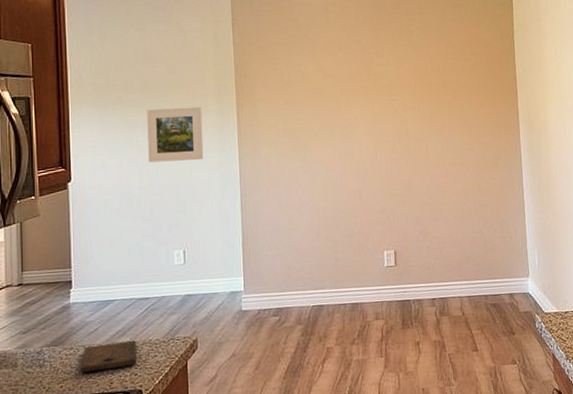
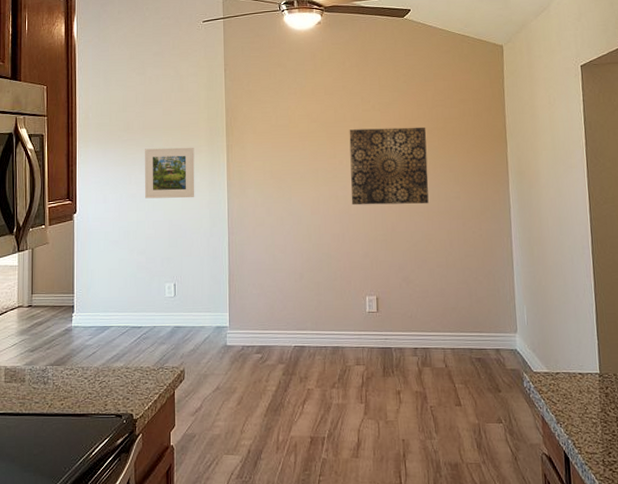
cutting board: present [80,340,137,373] -> none [79,366,129,393]
wall art: none [363,80,444,161] -> present [349,127,429,206]

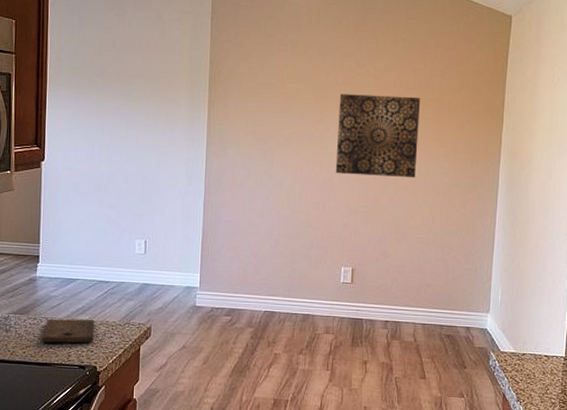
cutting board: none [79,366,129,393] -> present [42,319,94,343]
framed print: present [145,147,195,199] -> none [119,97,174,154]

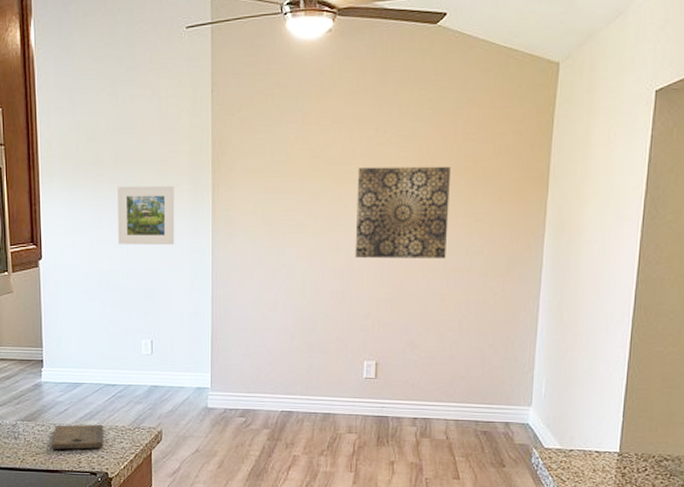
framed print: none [119,97,174,154] -> present [117,185,175,246]

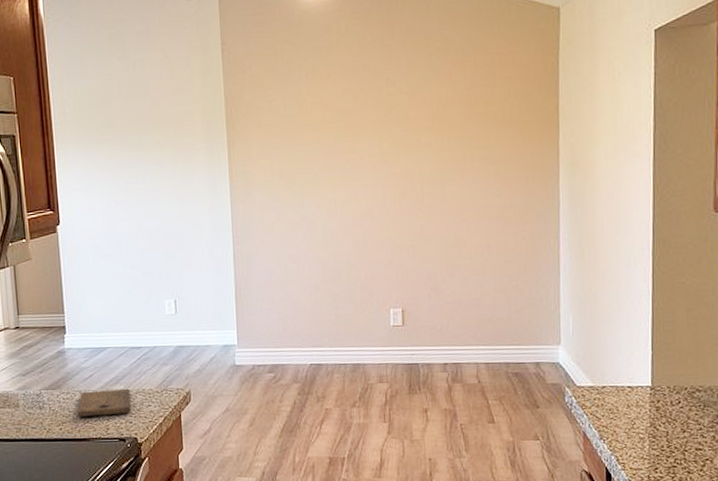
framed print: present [117,185,175,246] -> none [133,144,194,206]
wall art: present [355,166,452,259] -> none [371,112,464,207]

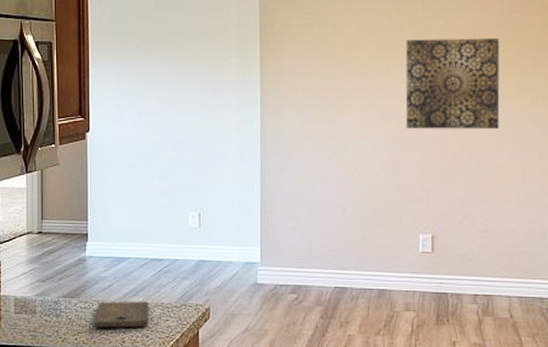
wall art: none [371,112,464,207] -> present [405,37,500,130]

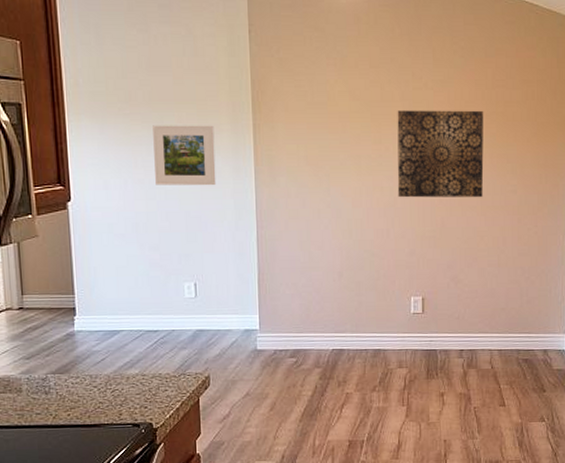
cutting board: present [94,301,148,328] -> none [87,373,146,402]
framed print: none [166,58,223,117] -> present [153,125,217,186]

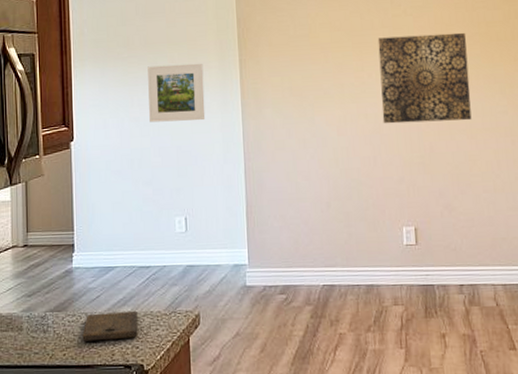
cutting board: none [87,373,146,402] -> present [82,310,138,341]

